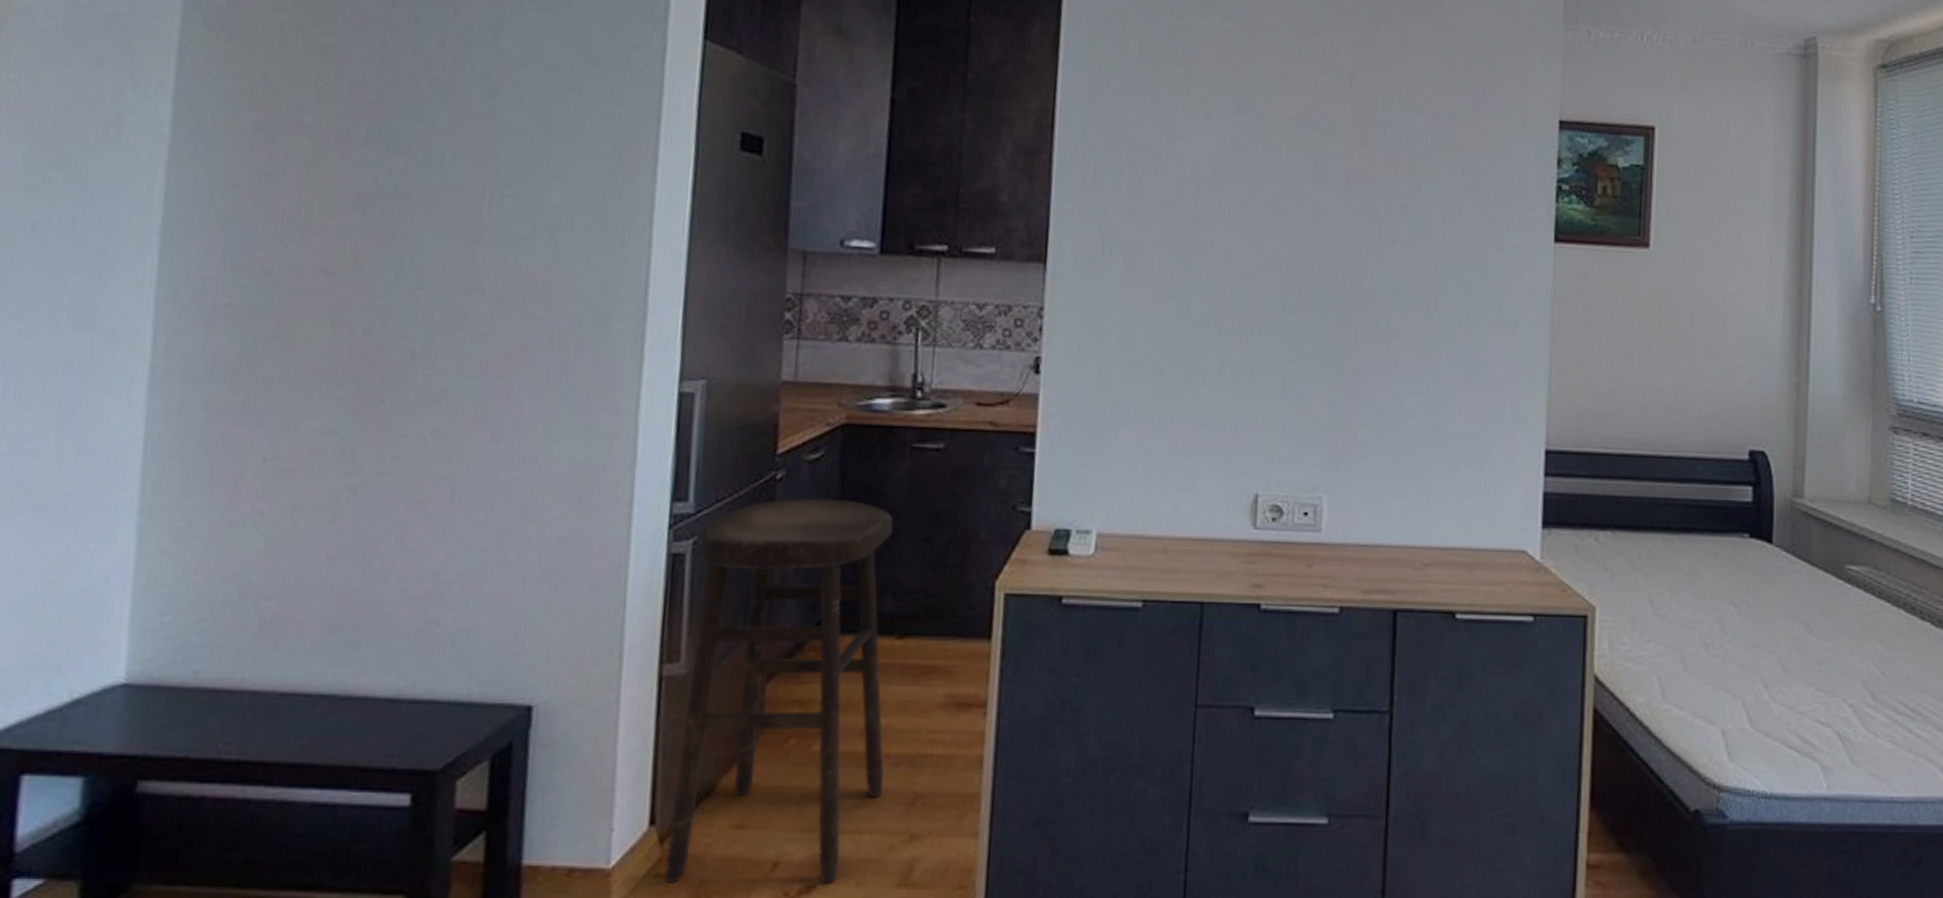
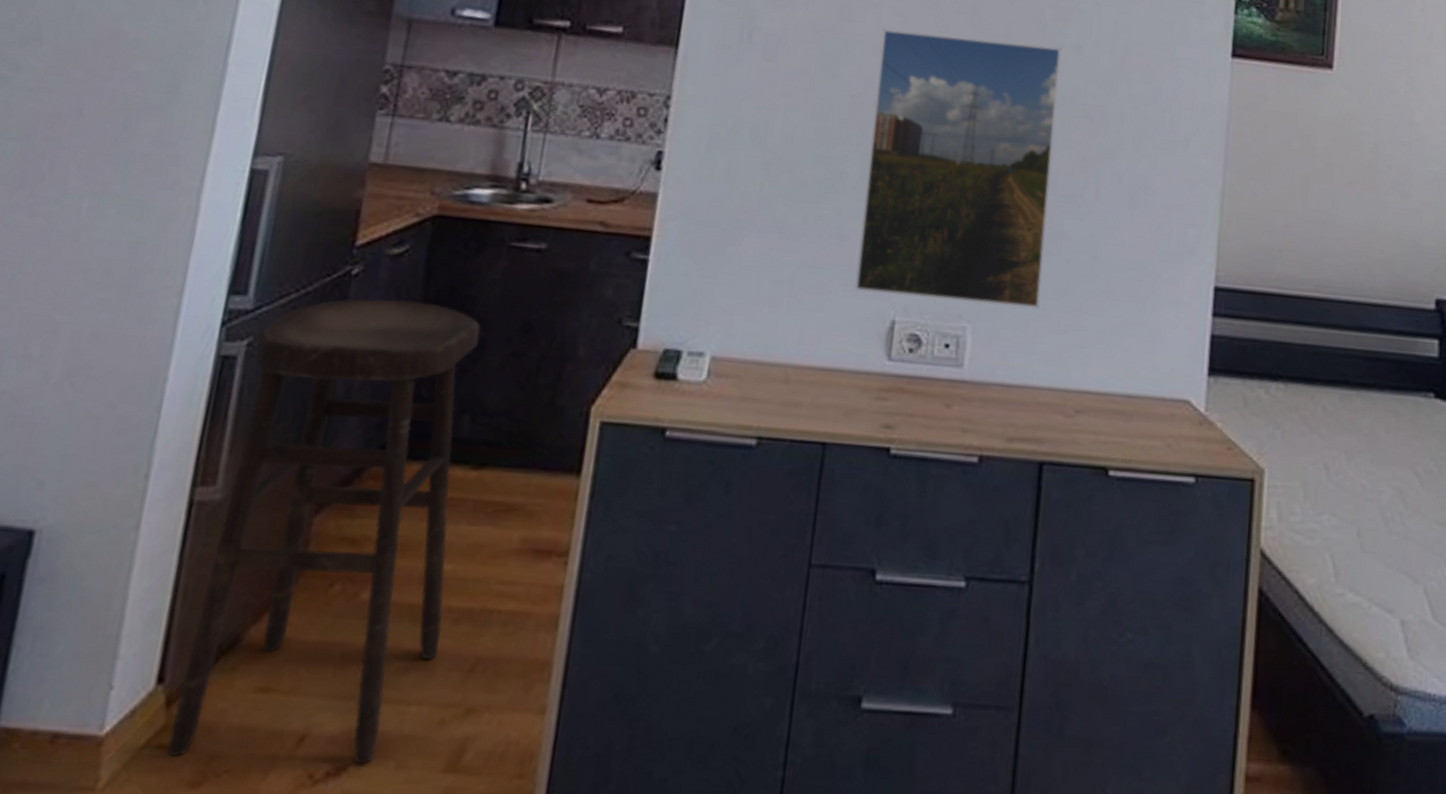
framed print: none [1220,235,1397,478] -> present [854,28,1062,309]

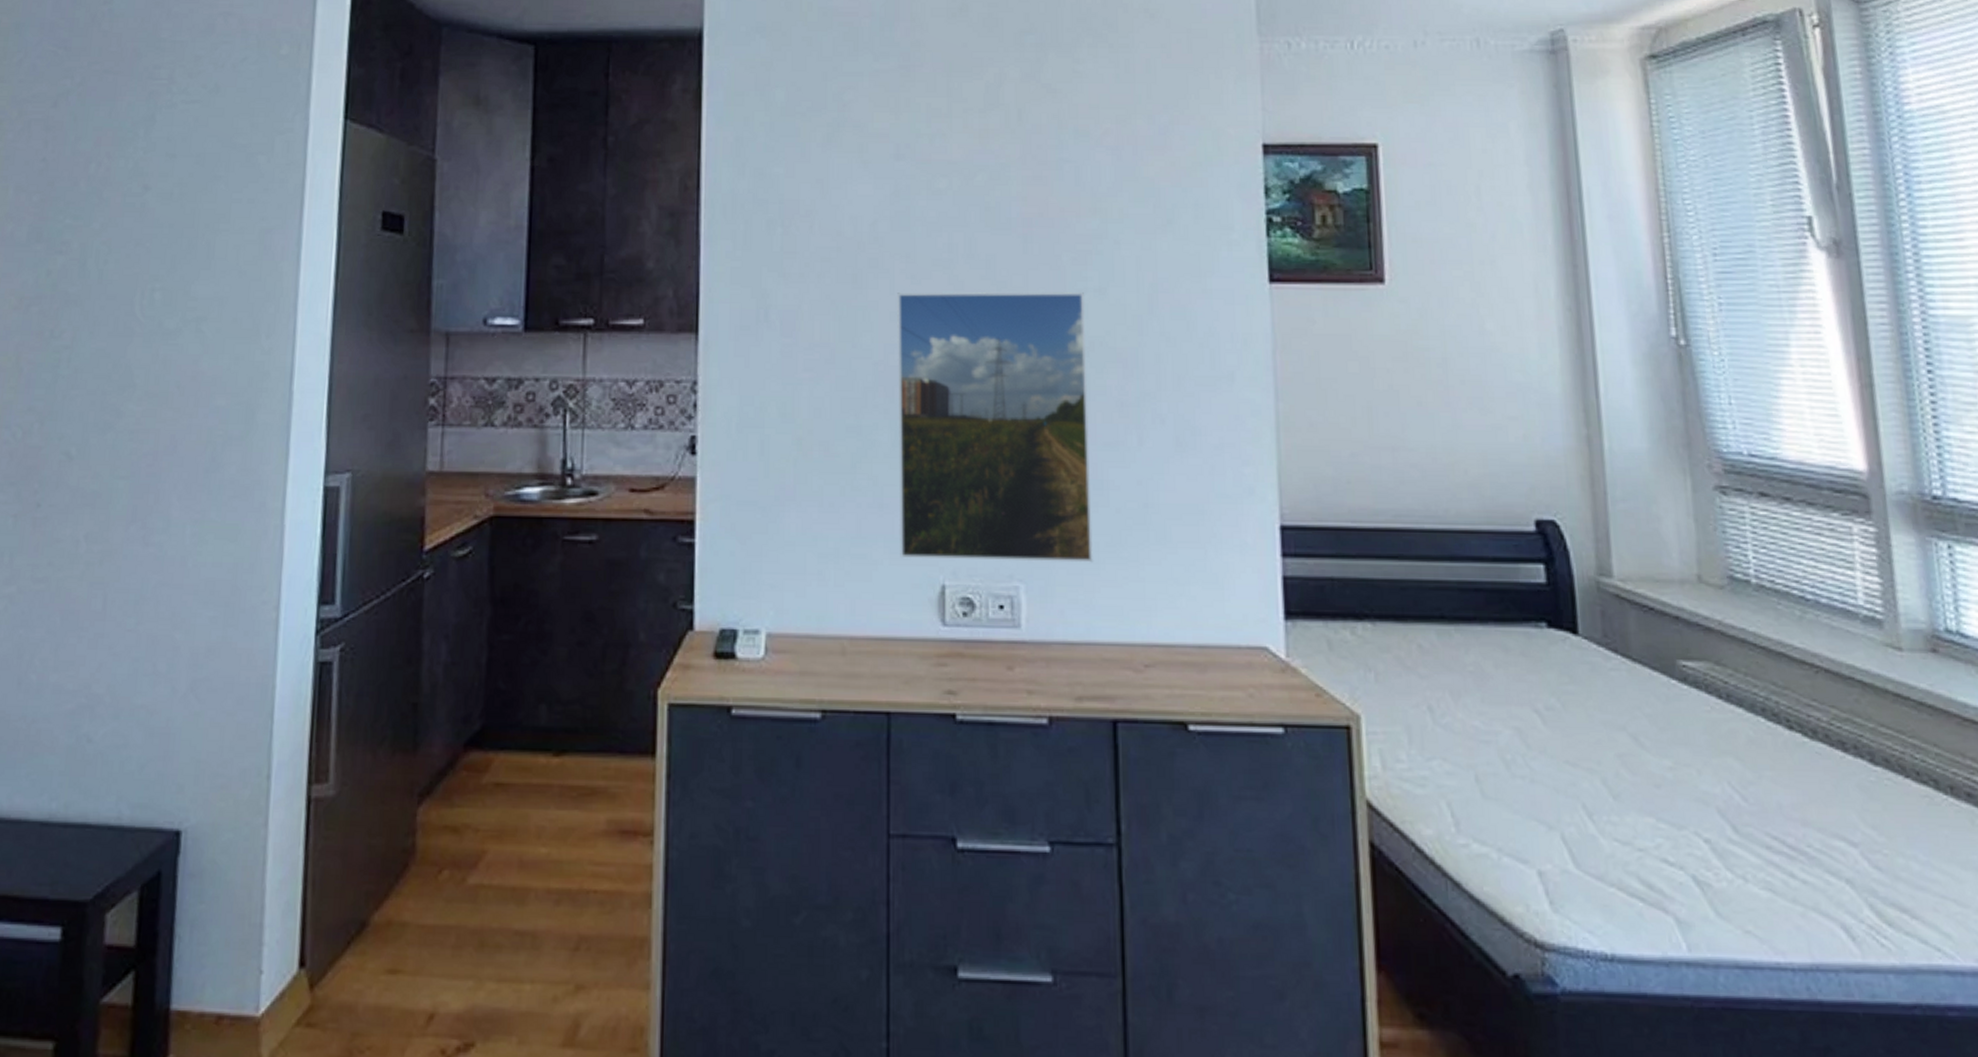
stool: present [168,298,481,765] -> none [315,599,546,1041]

